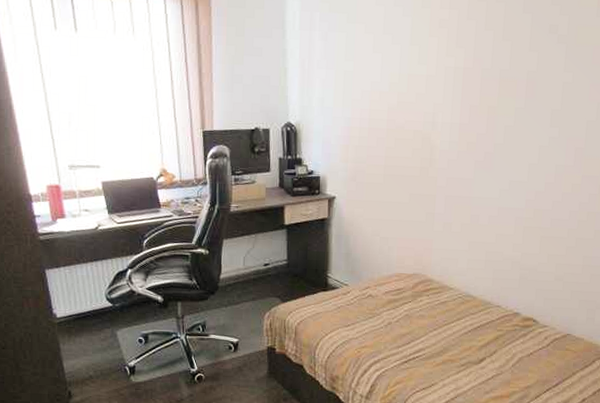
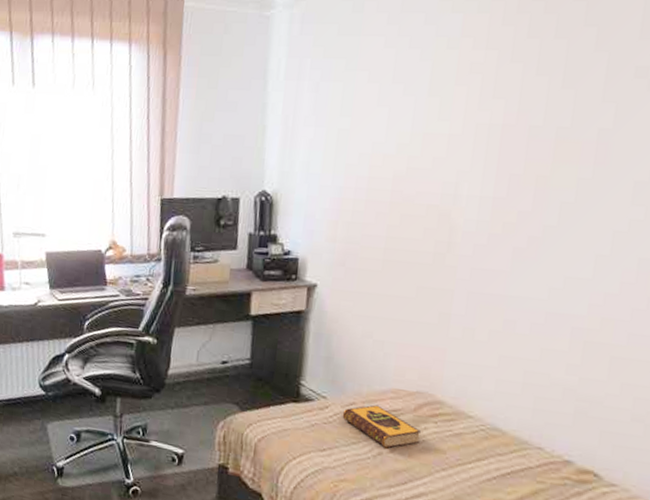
hardback book: none [360,287,418,319] -> present [342,404,421,449]

